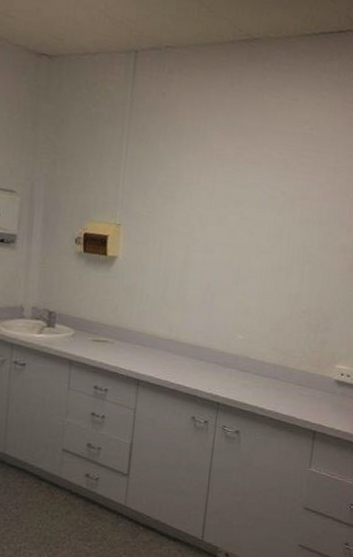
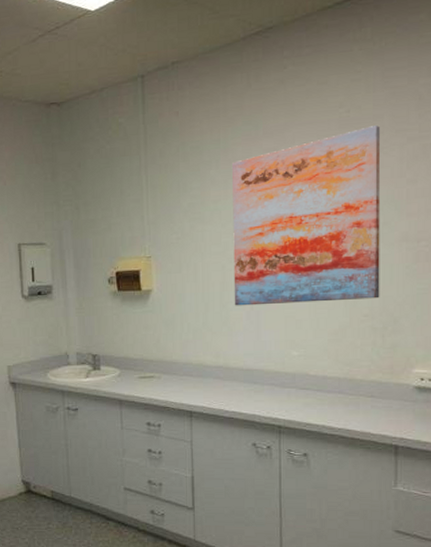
wall art: none [192,146,335,298] -> present [232,125,381,306]

